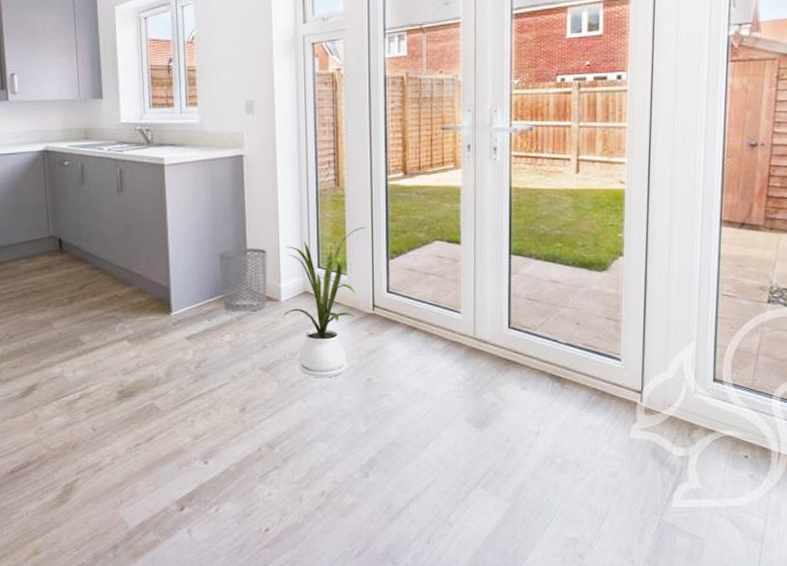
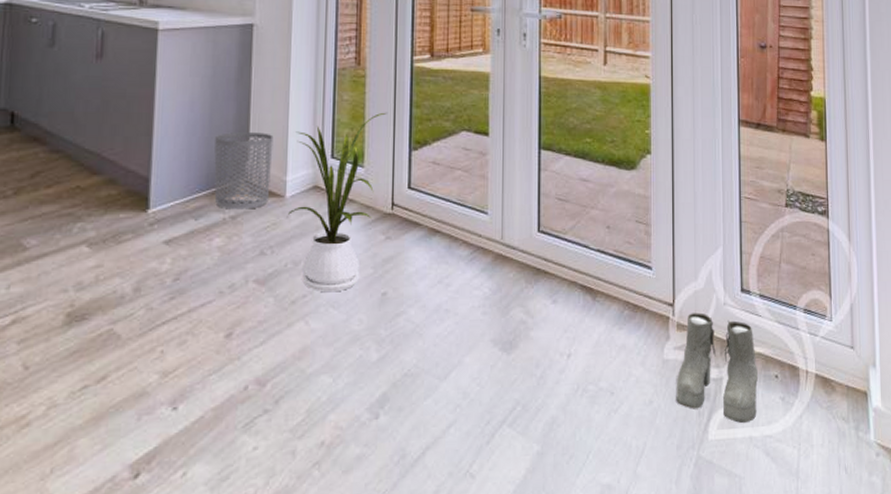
boots: none [641,399,727,496] -> present [676,312,759,424]

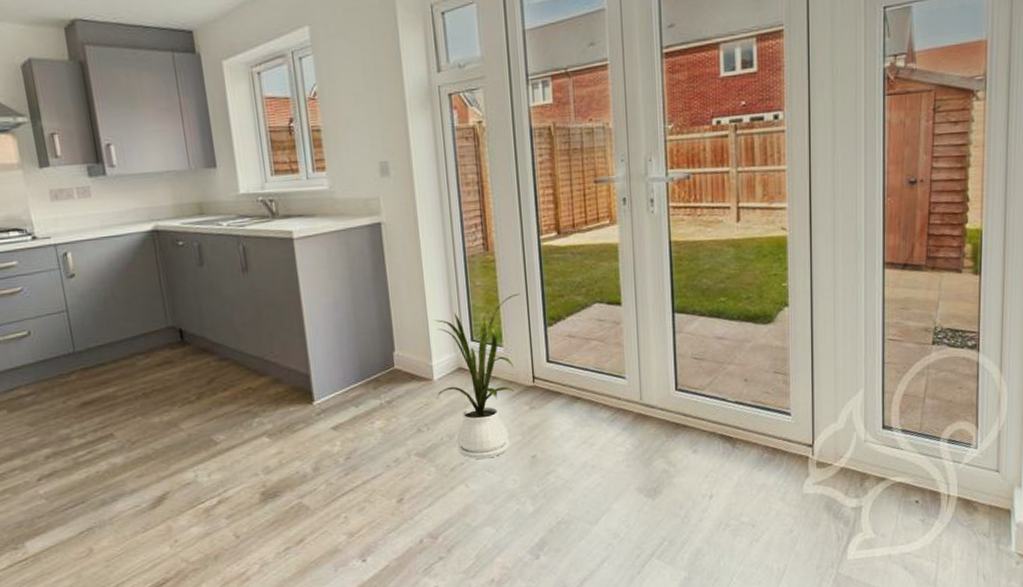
waste bin: present [214,132,274,210] -> none [362,324,418,396]
boots: present [676,312,759,424] -> none [815,450,899,544]

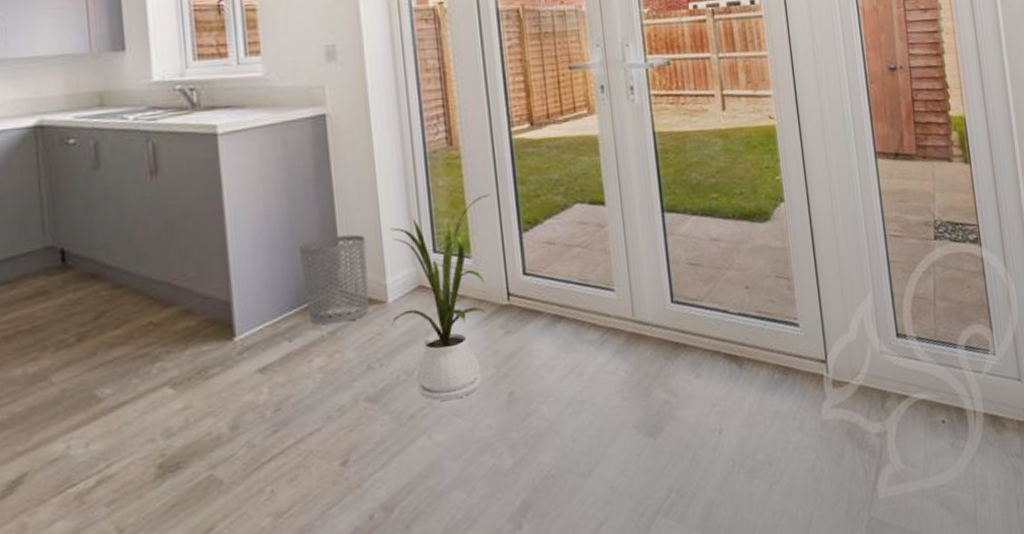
waste bin: none [362,324,418,396] -> present [299,234,369,325]

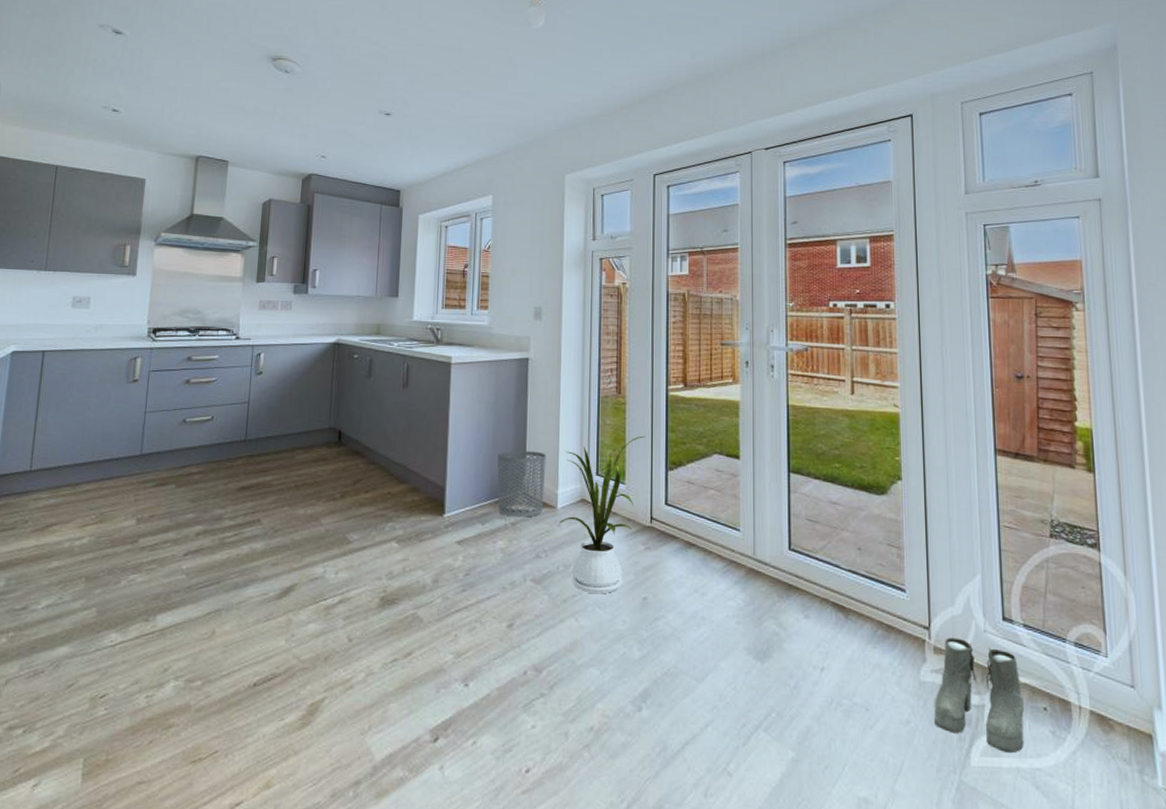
boots: none [837,365,927,477] -> present [934,637,1025,754]

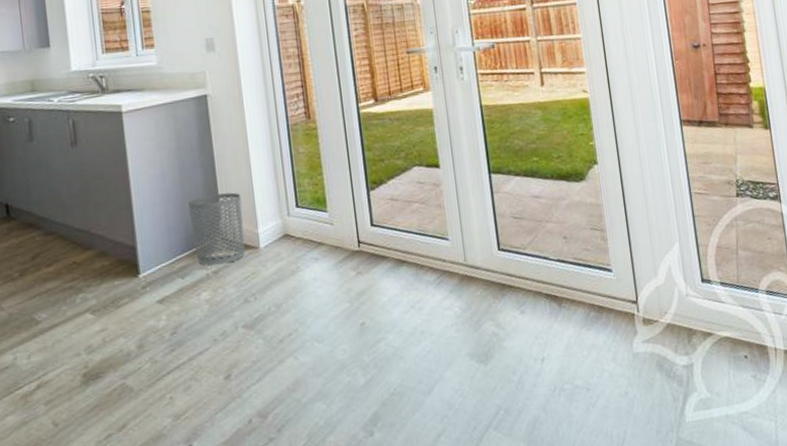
house plant: present [558,435,645,594] -> none [260,158,342,329]
boots: present [934,637,1025,754] -> none [648,306,731,404]

